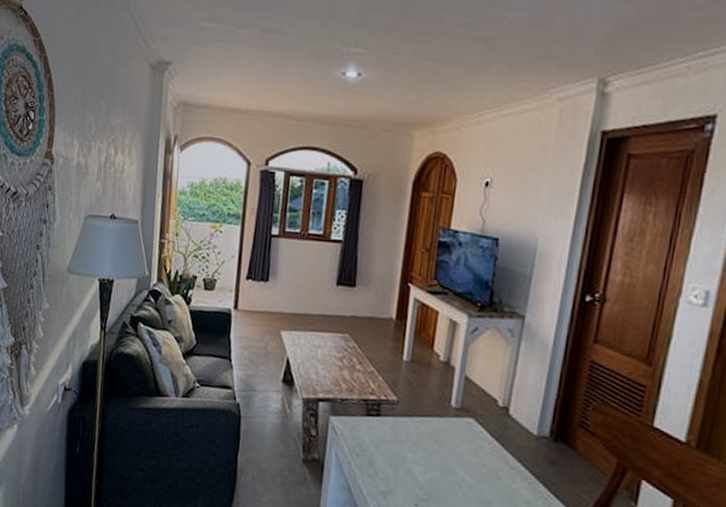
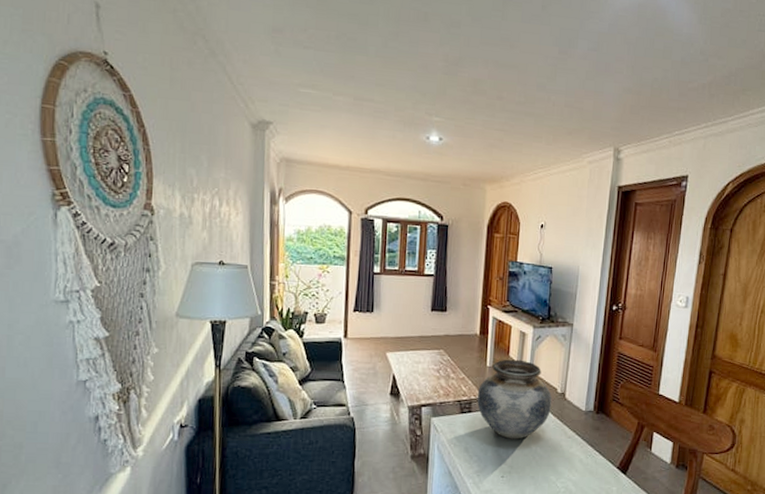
vase: none [388,353,490,460] -> present [477,359,553,439]

